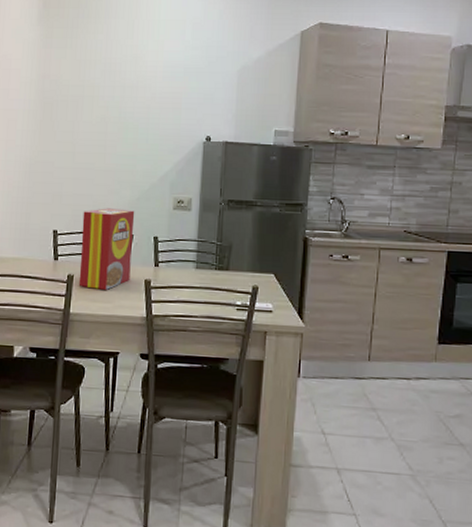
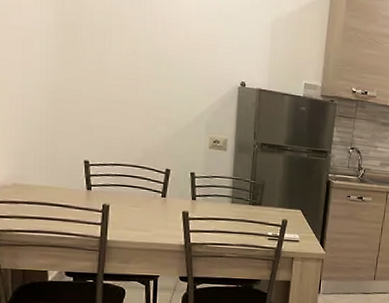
cereal box: present [78,208,135,290] -> none [115,142,171,220]

